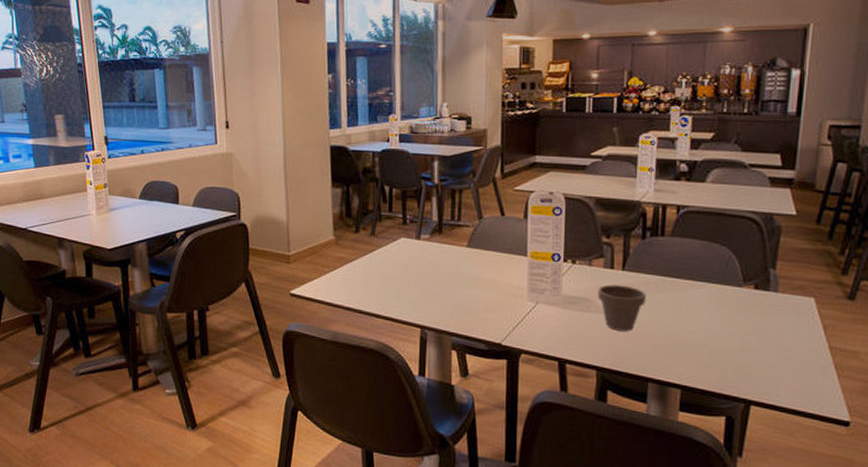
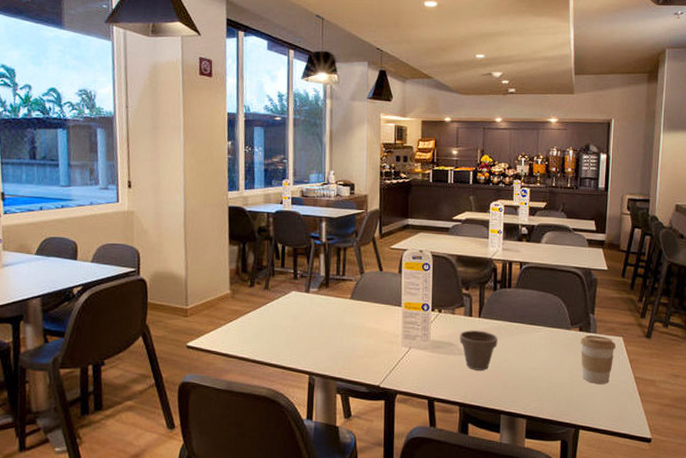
coffee cup: none [755,294,805,354] -> present [580,335,617,385]

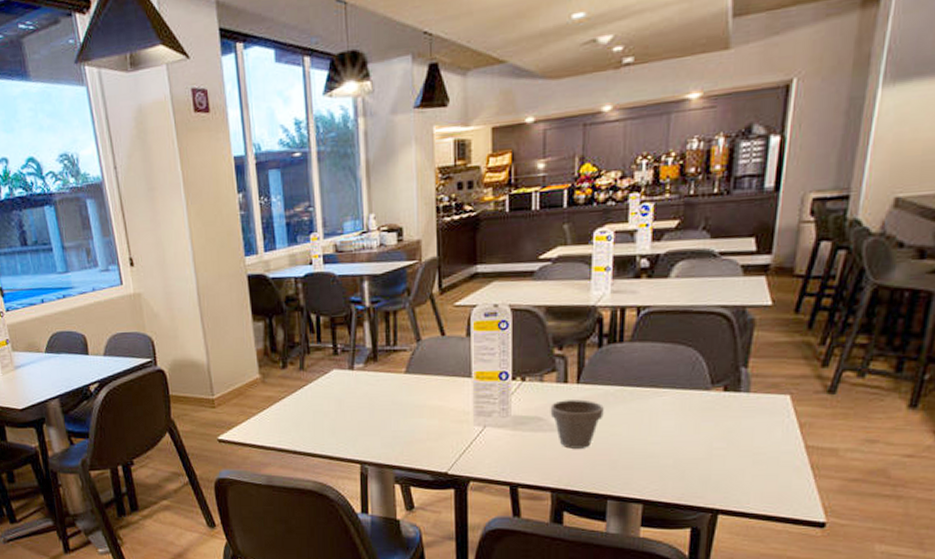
coffee cup: present [580,335,617,385] -> none [724,395,780,458]

